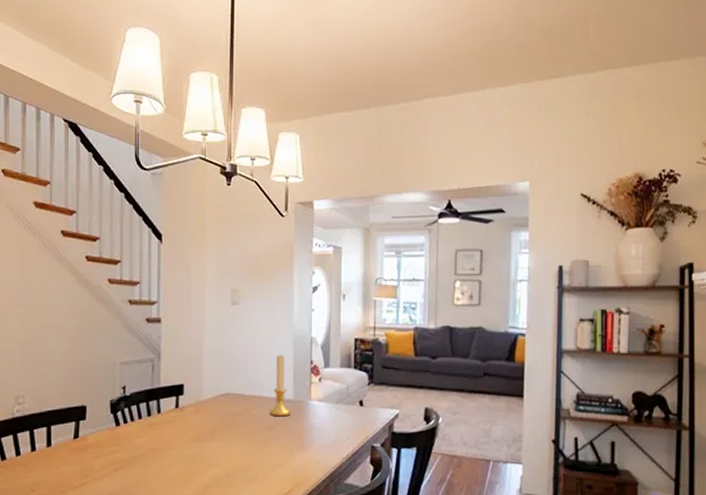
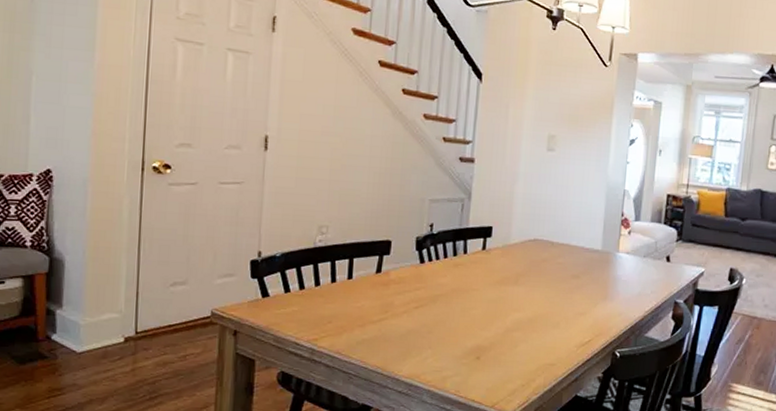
candle holder: present [270,354,291,417] -> none [576,203,598,267]

